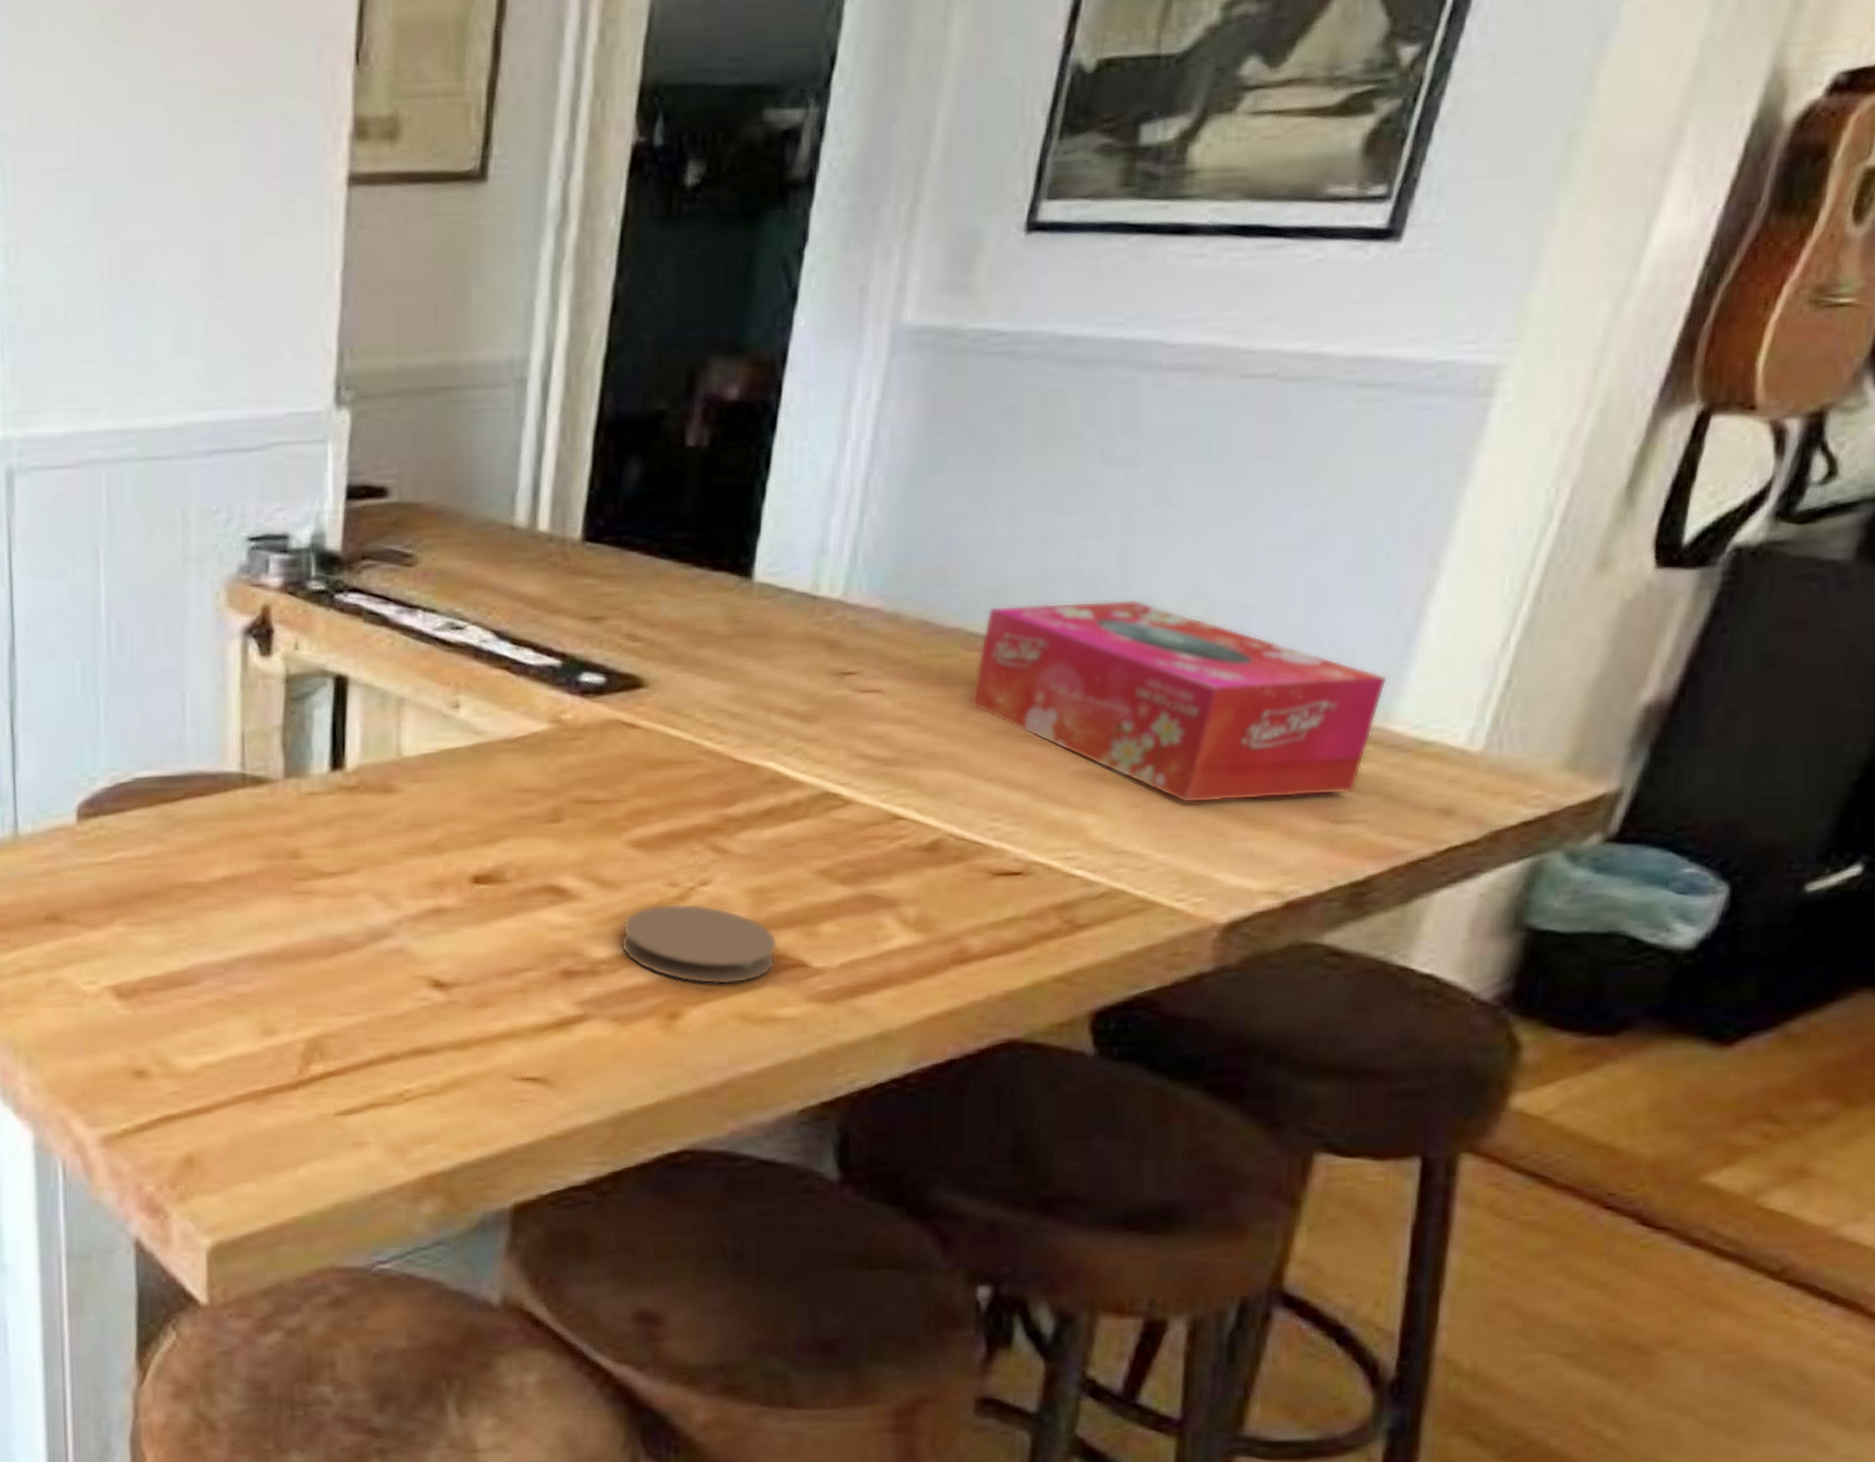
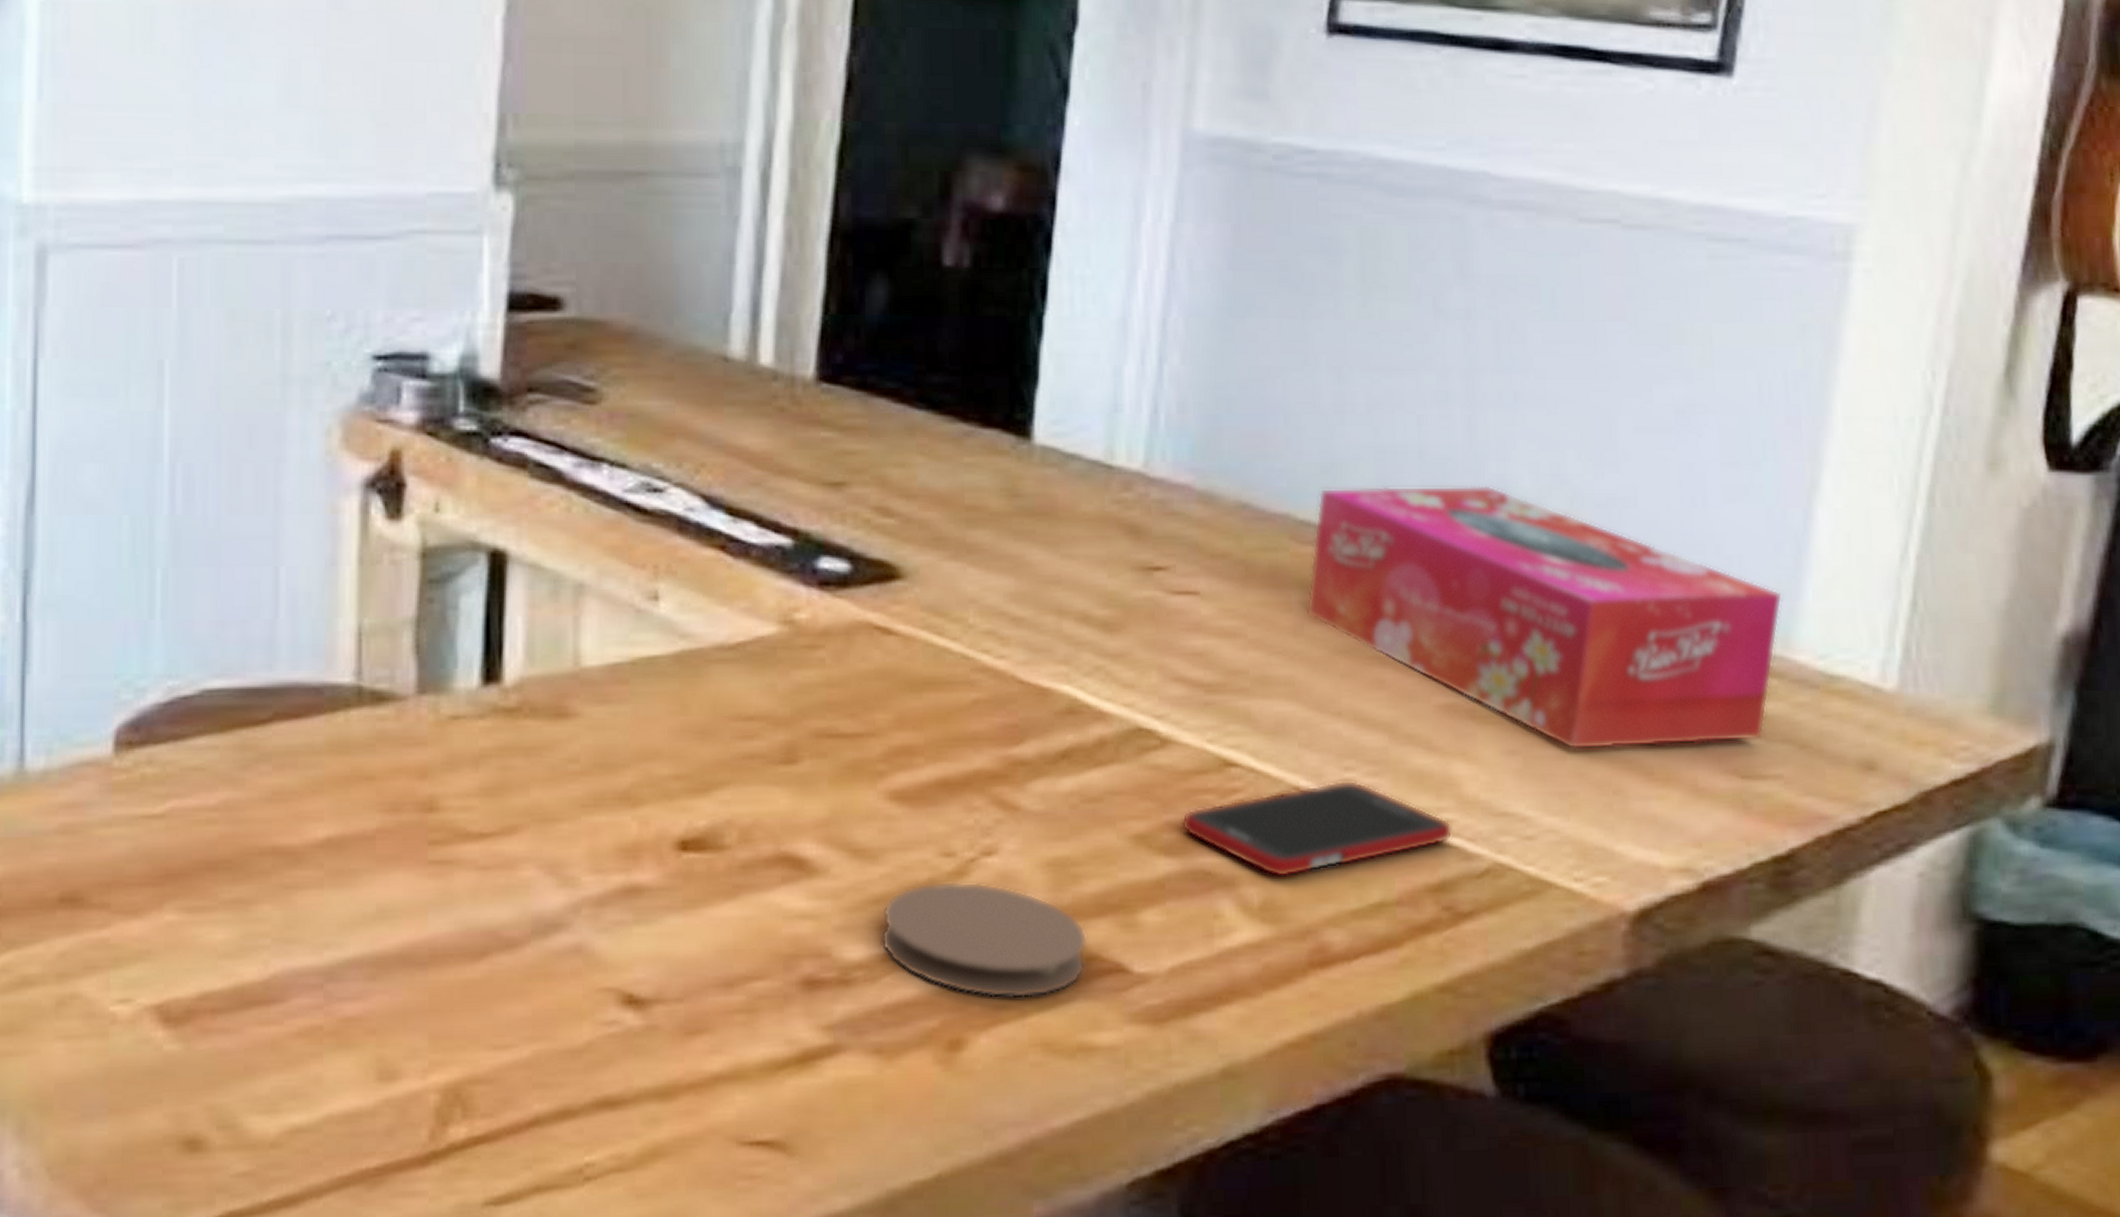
cell phone: none [857,828,1078,900] -> present [1182,780,1453,878]

